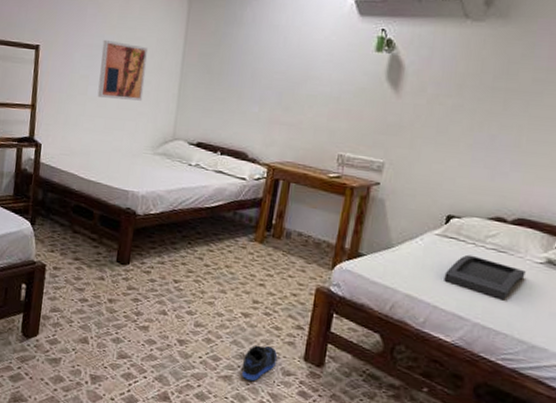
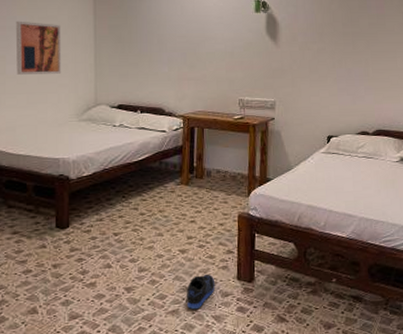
tray: present [444,254,526,301] -> none [333,164,388,196]

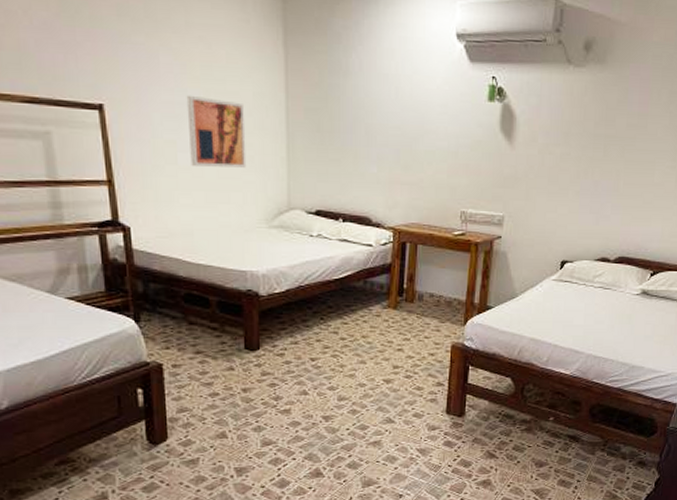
sneaker: present [186,273,216,309] -> none [389,406,422,441]

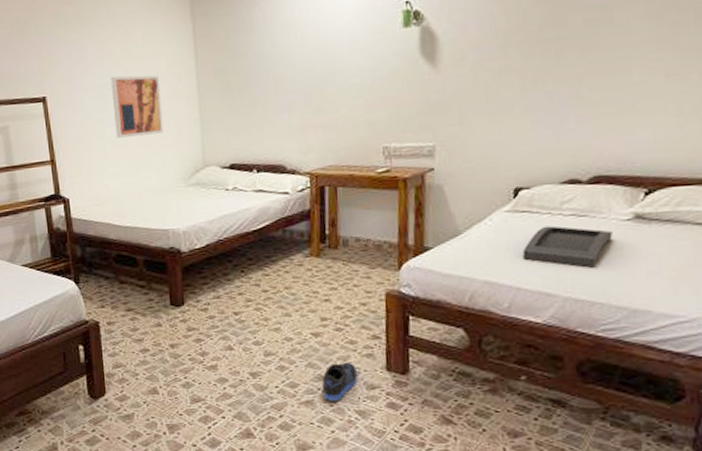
sneaker: none [389,406,422,441] -> present [322,361,358,401]
tray: none [562,295,626,331] -> present [522,225,613,268]

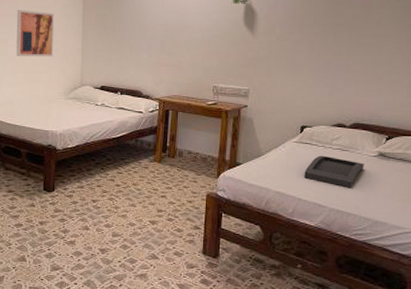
sneaker: present [322,361,358,401] -> none [154,245,182,276]

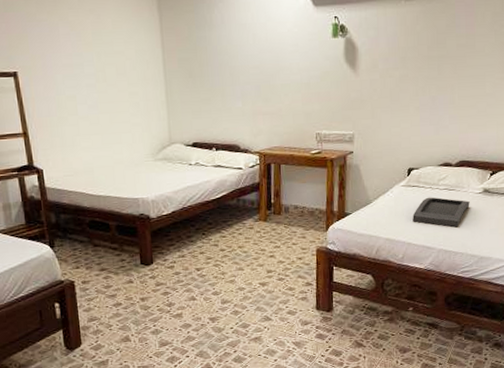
wall art: present [16,9,55,57] -> none [82,57,134,115]

